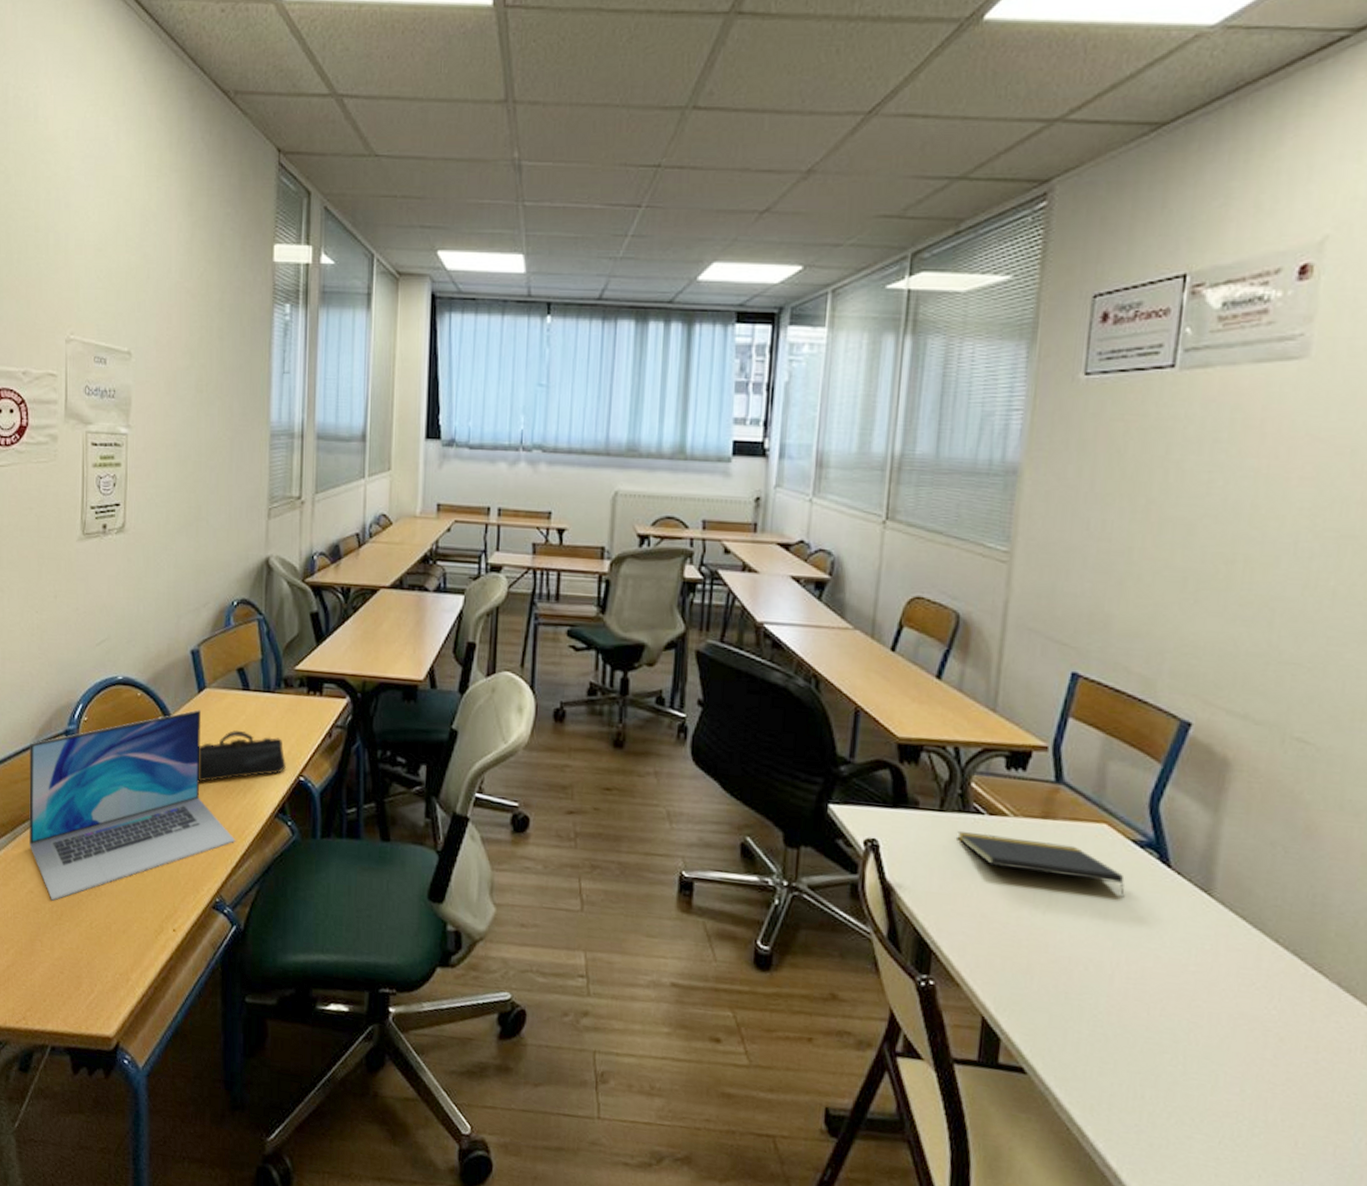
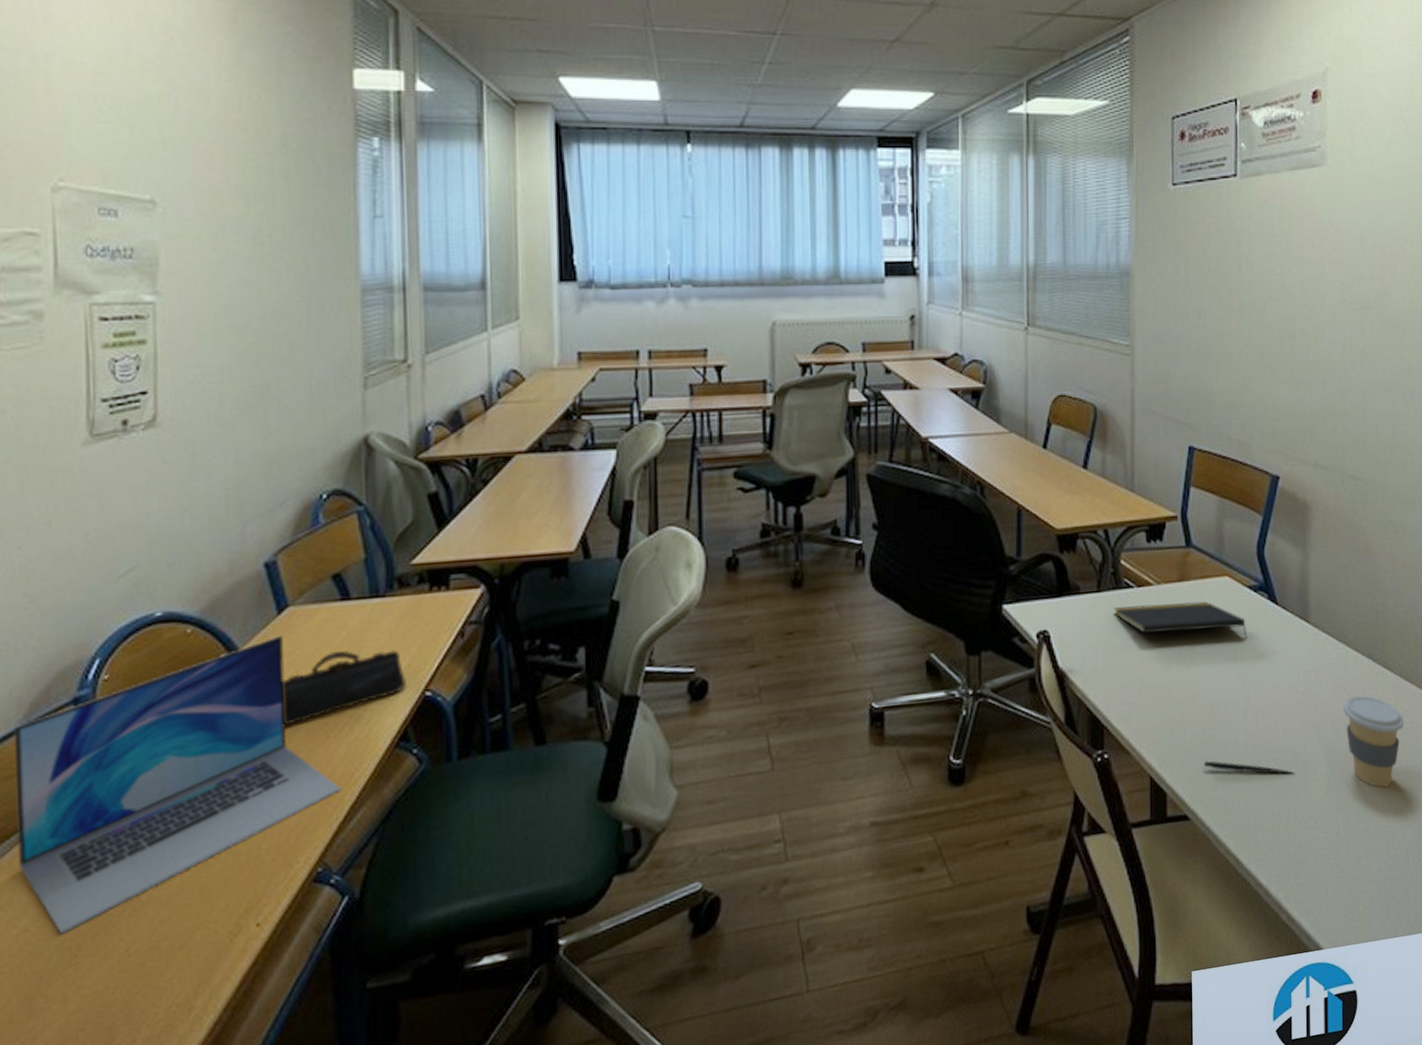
pen: none [1050,1017,1171,1059] -> present [1203,761,1295,775]
coffee cup: none [1248,993,1338,1108] -> present [1343,696,1405,788]

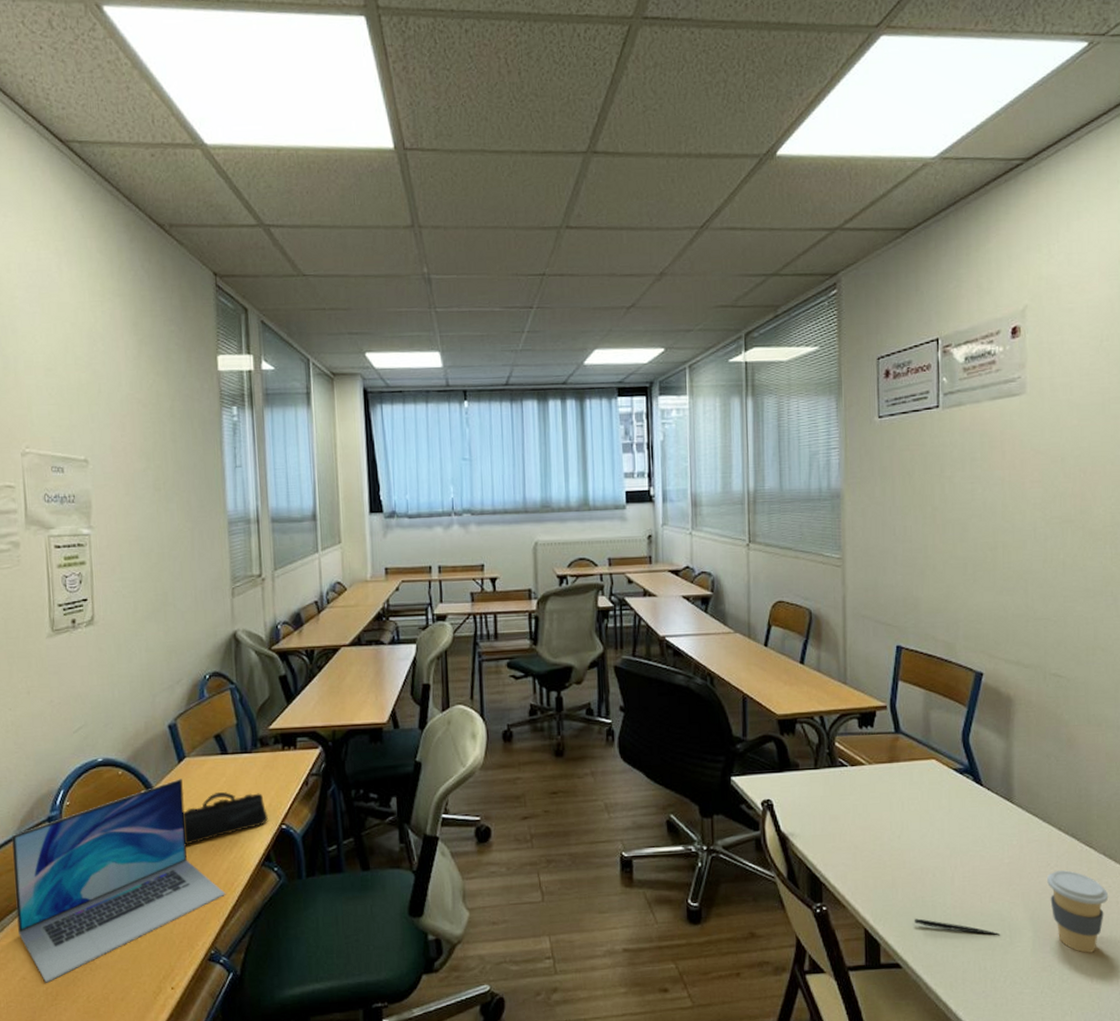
notepad: present [1114,601,1247,639] -> none [830,780,954,815]

